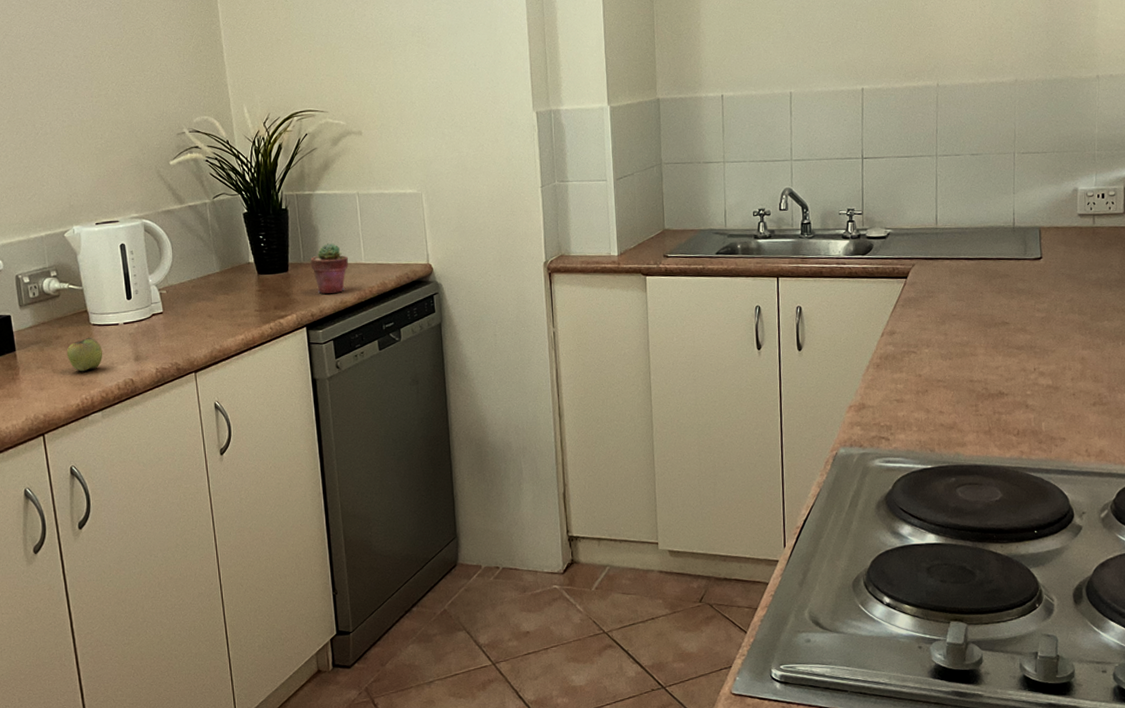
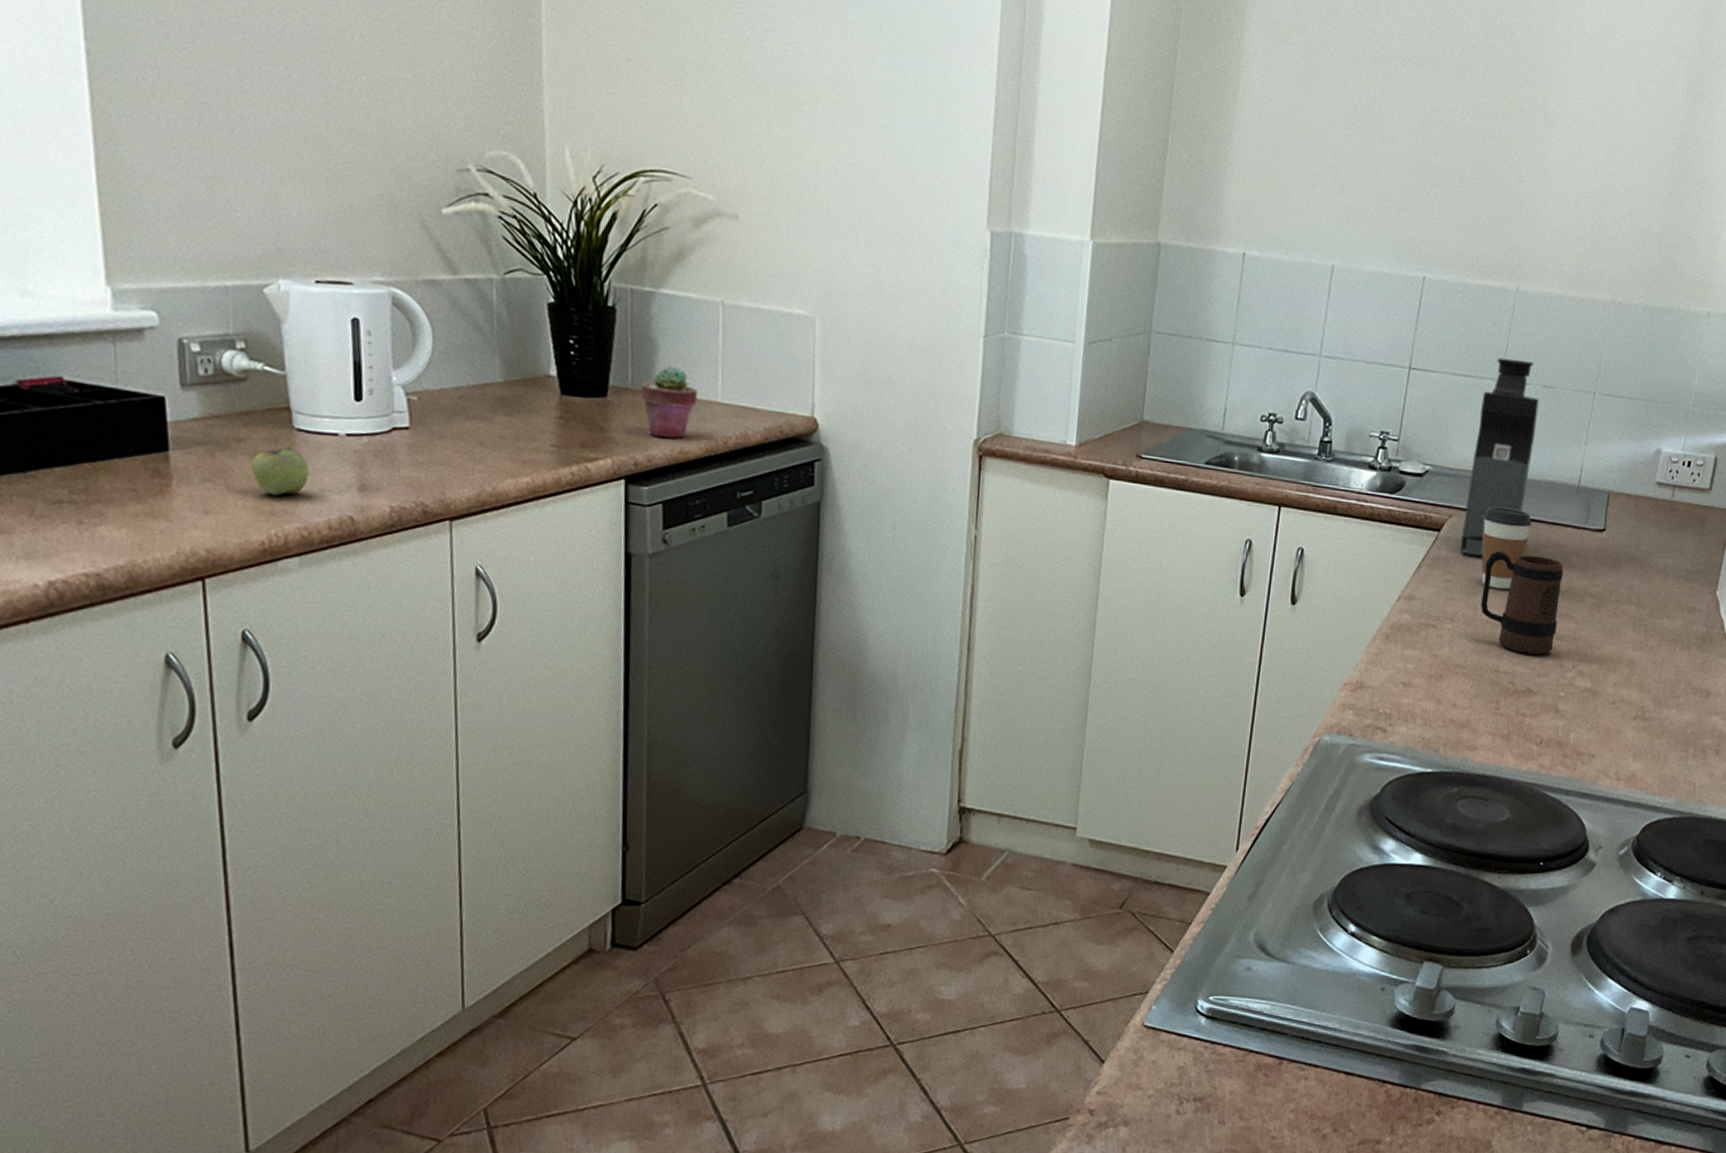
coffee maker: none [923,137,971,293] -> present [1460,357,1539,557]
coffee cup: none [941,252,981,317] -> present [1481,507,1532,590]
mug: none [947,286,1015,364] -> present [1480,551,1564,655]

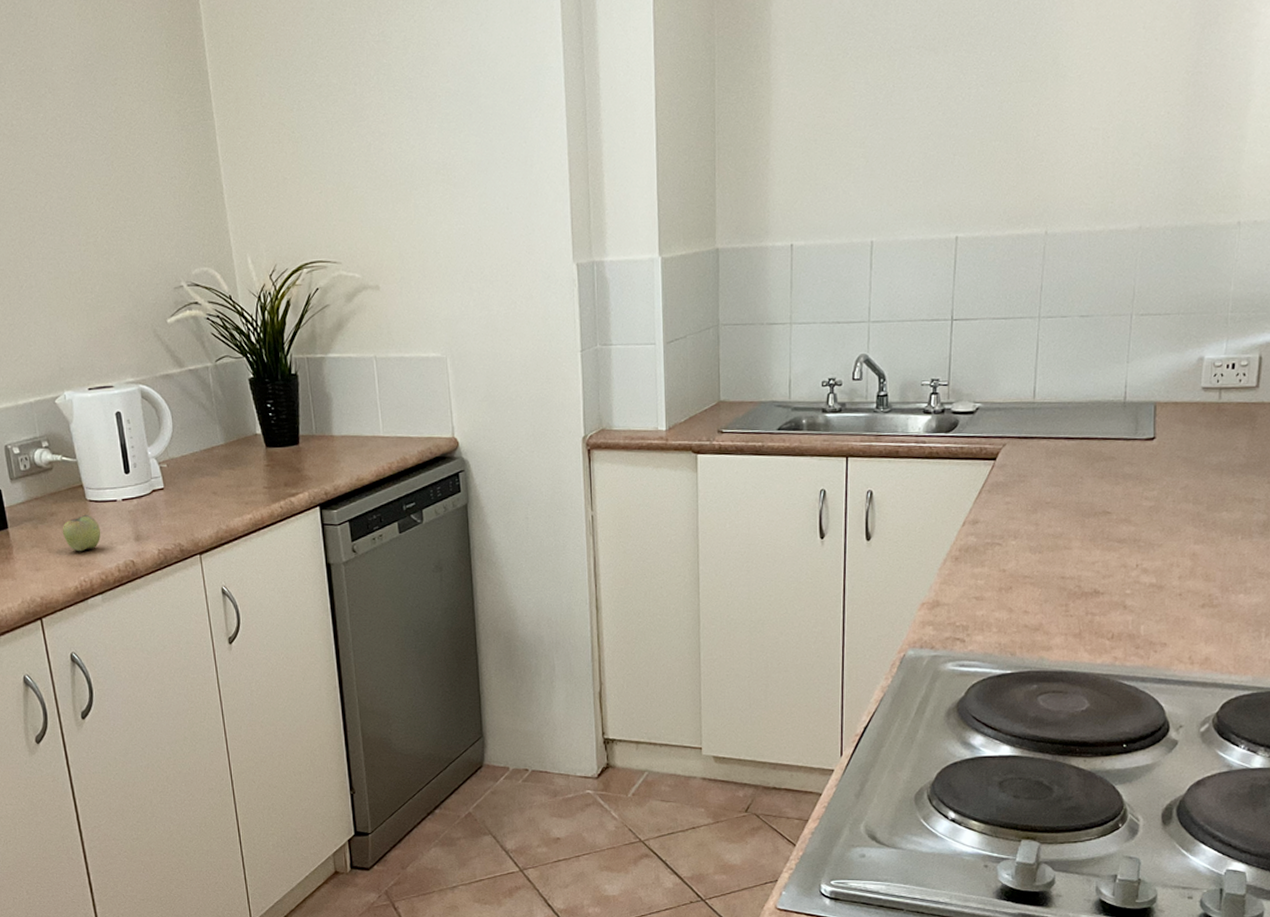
potted succulent: present [641,366,697,438] -> none [323,413,365,470]
coffee maker: present [1460,357,1539,557] -> none [1017,295,1078,478]
mug: present [1480,551,1564,655] -> none [1040,470,1118,559]
coffee cup: present [1481,507,1532,590] -> none [1036,430,1083,505]

